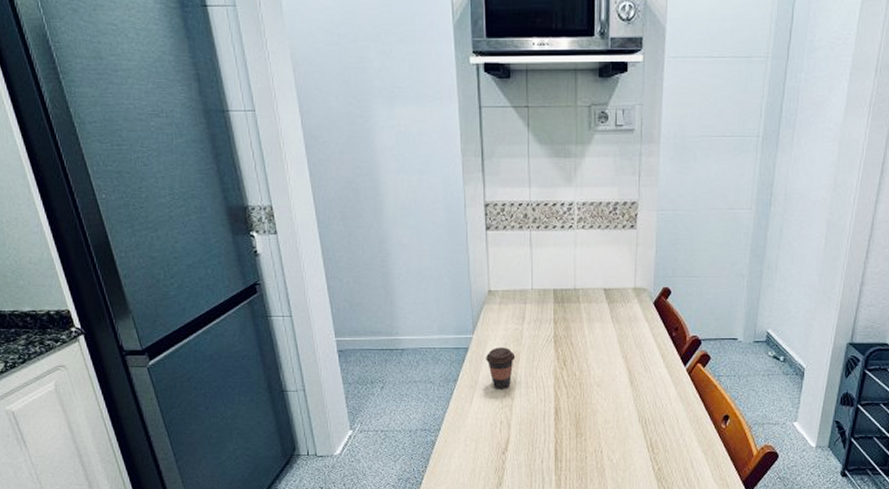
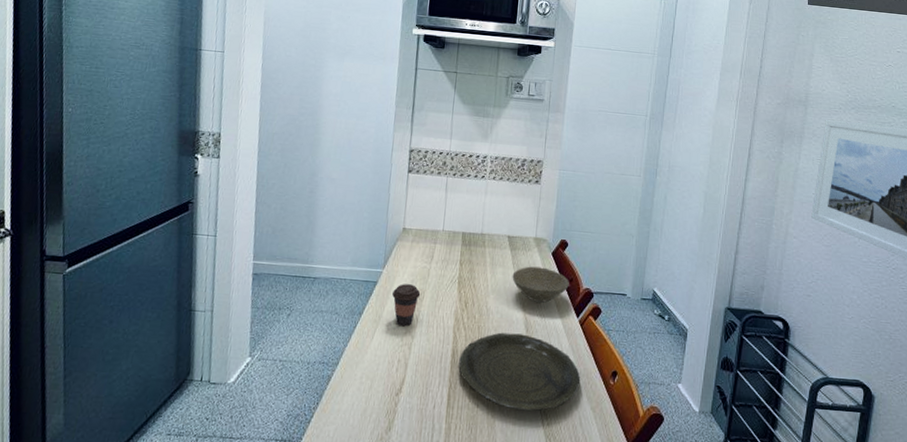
plate: none [563,387,691,459] -> present [458,332,581,412]
bowl: none [612,318,674,354] -> present [512,266,569,303]

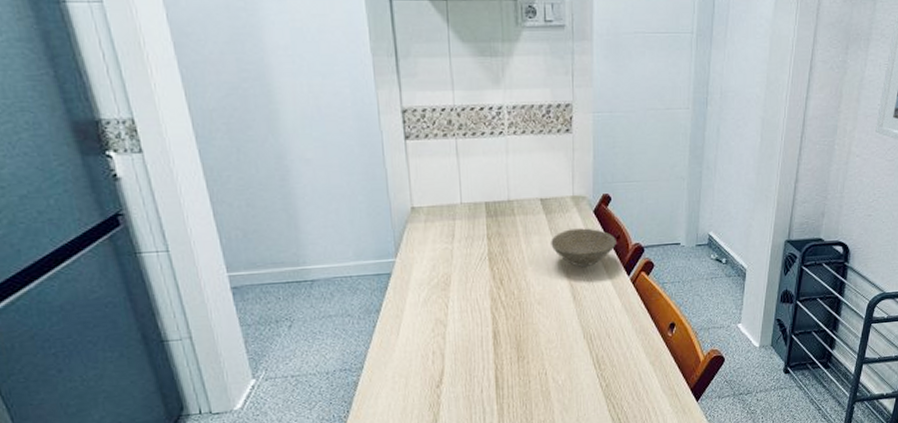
coffee cup: present [392,284,421,327] -> none [412,270,446,317]
plate: present [458,332,581,412] -> none [502,302,637,379]

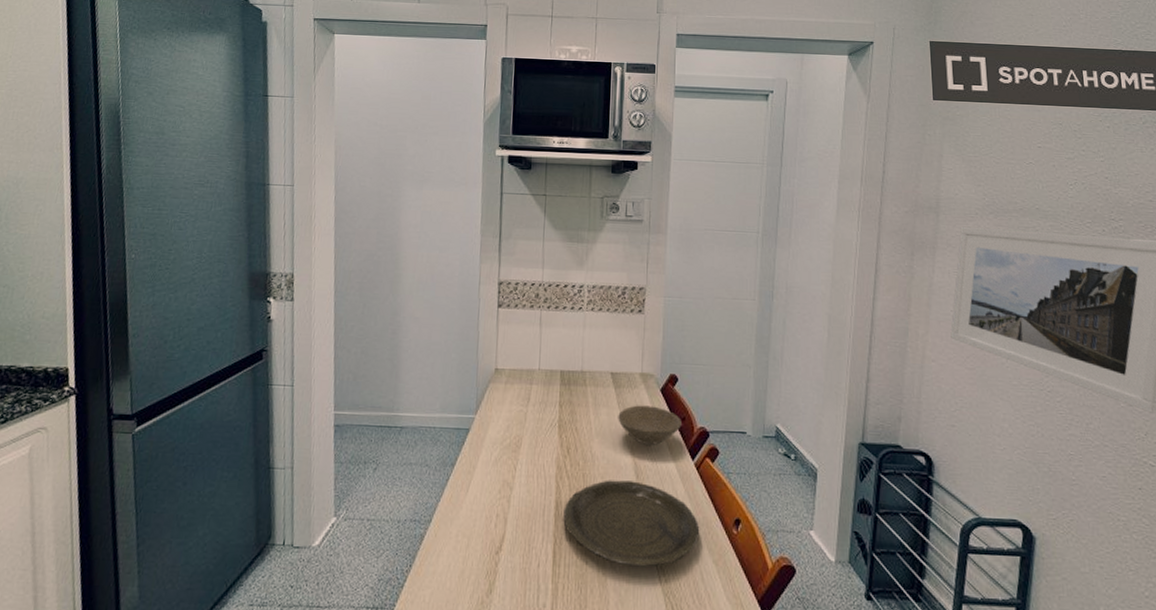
plate: none [502,302,637,379] -> present [563,480,700,567]

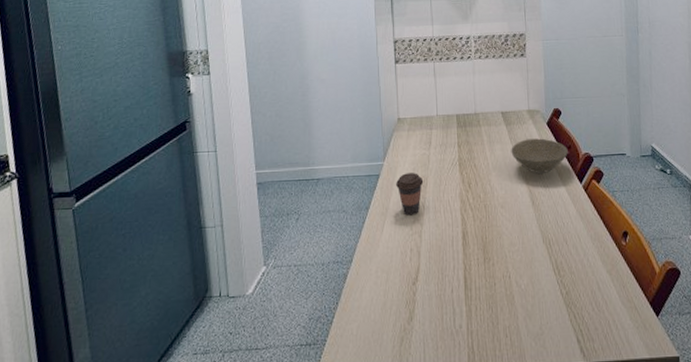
coffee cup: none [487,430,518,478] -> present [396,173,424,216]
plate: present [563,480,700,567] -> none [470,207,593,284]

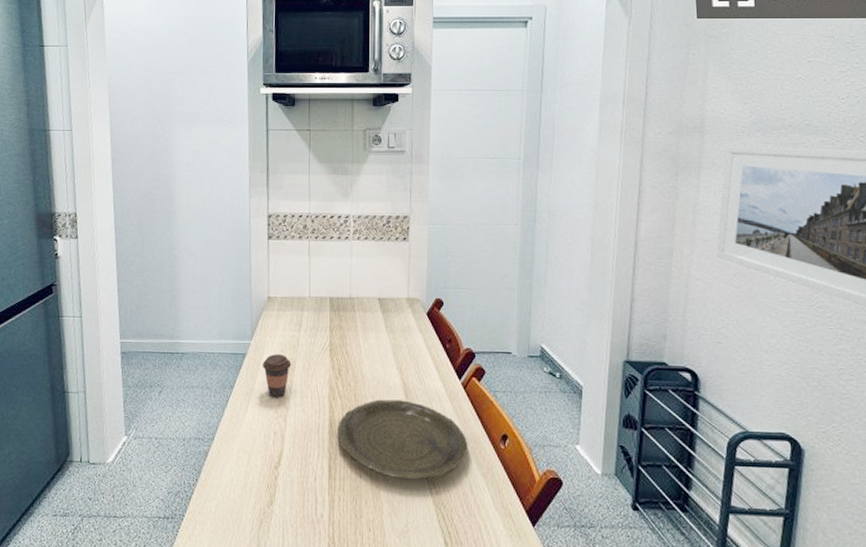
plate: none [470,207,593,284] -> present [337,399,468,480]
bowl: present [511,138,568,174] -> none [386,328,448,366]

